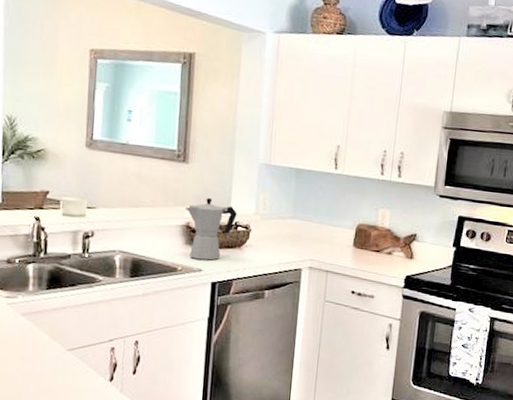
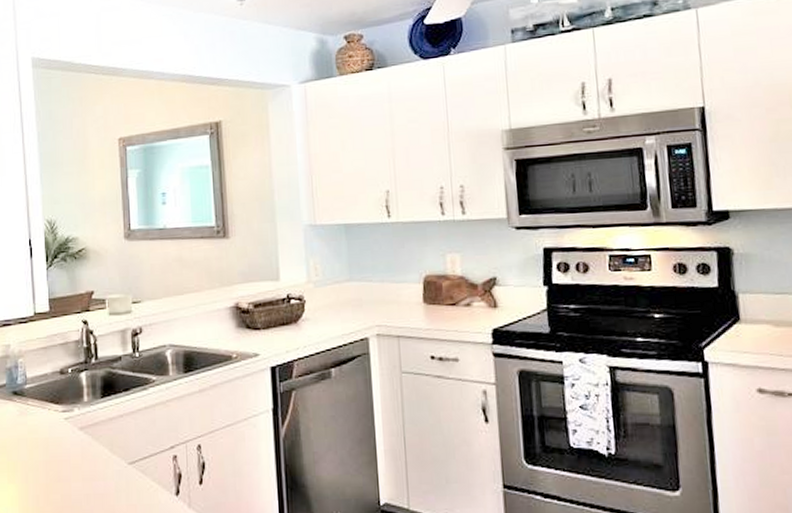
moka pot: present [186,197,237,261] -> none [232,271,288,343]

